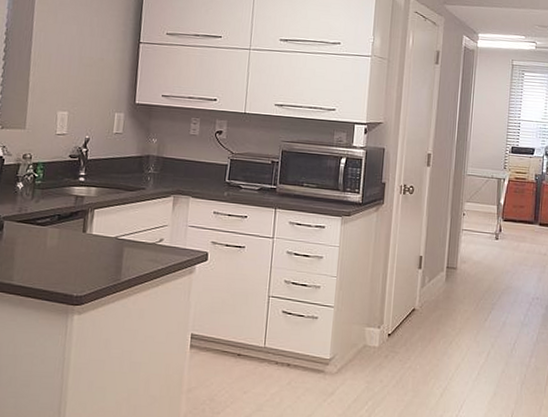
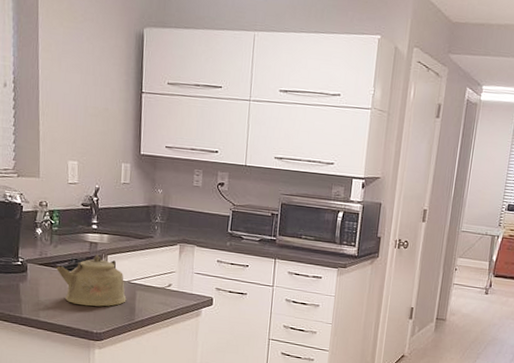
kettle: none [36,208,113,267] -> present [56,254,127,307]

